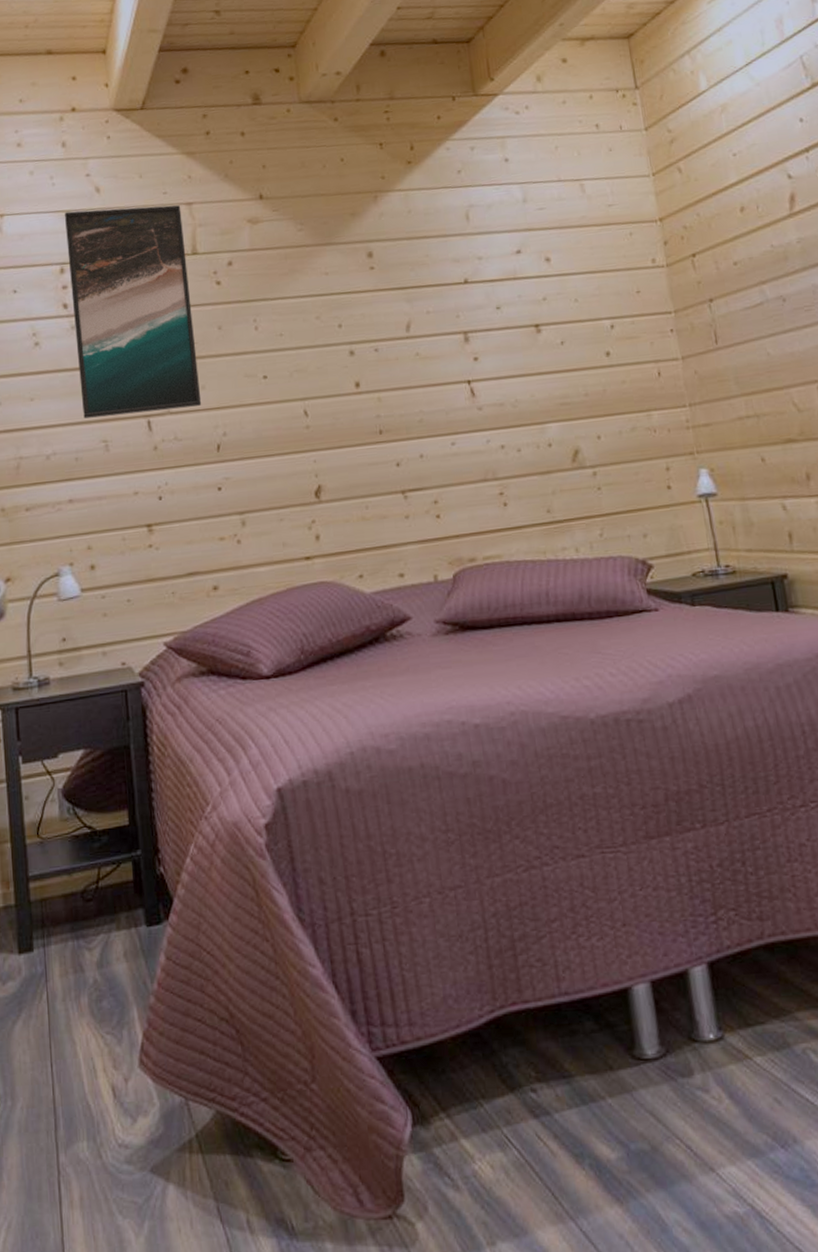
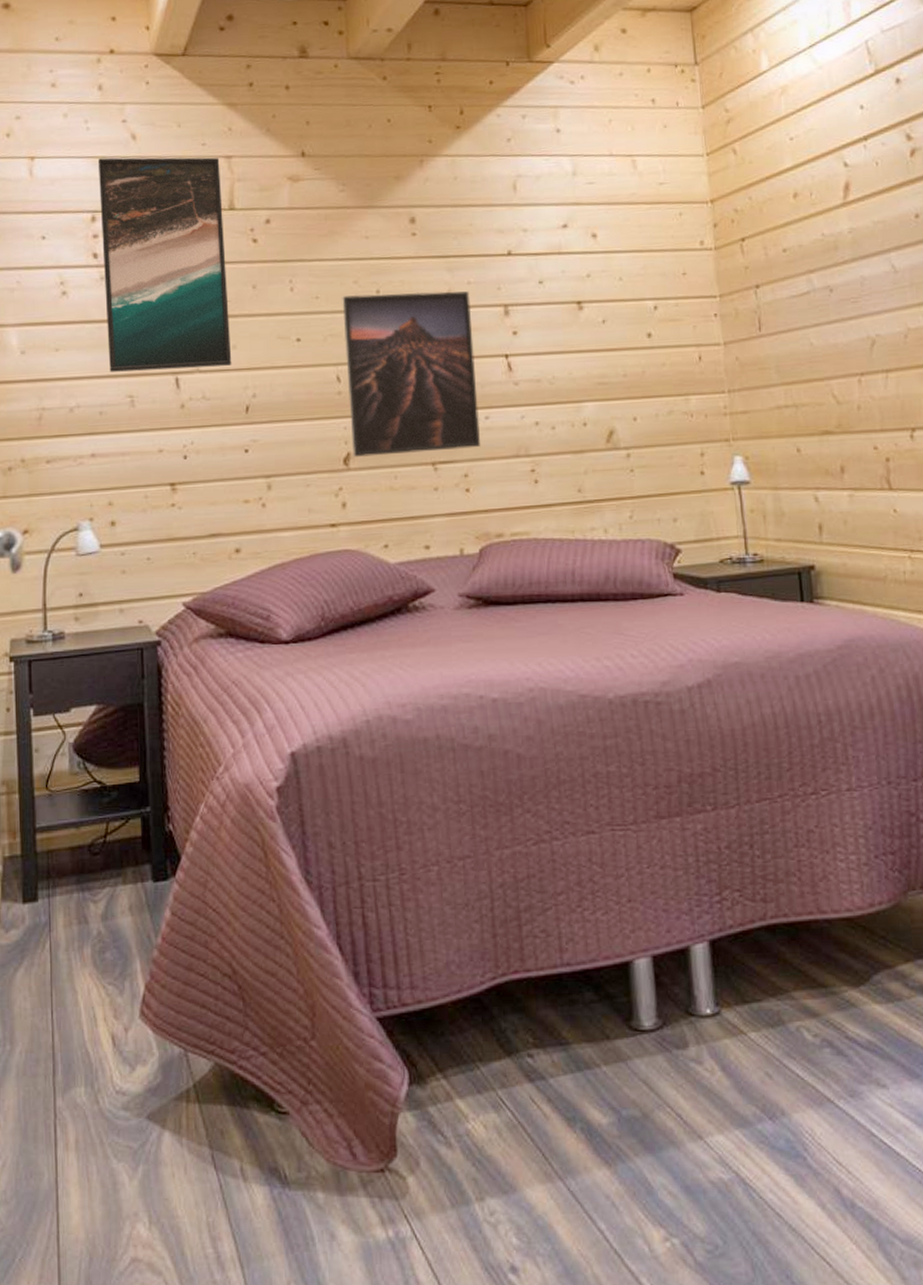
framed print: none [305,321,448,490] -> present [342,291,480,457]

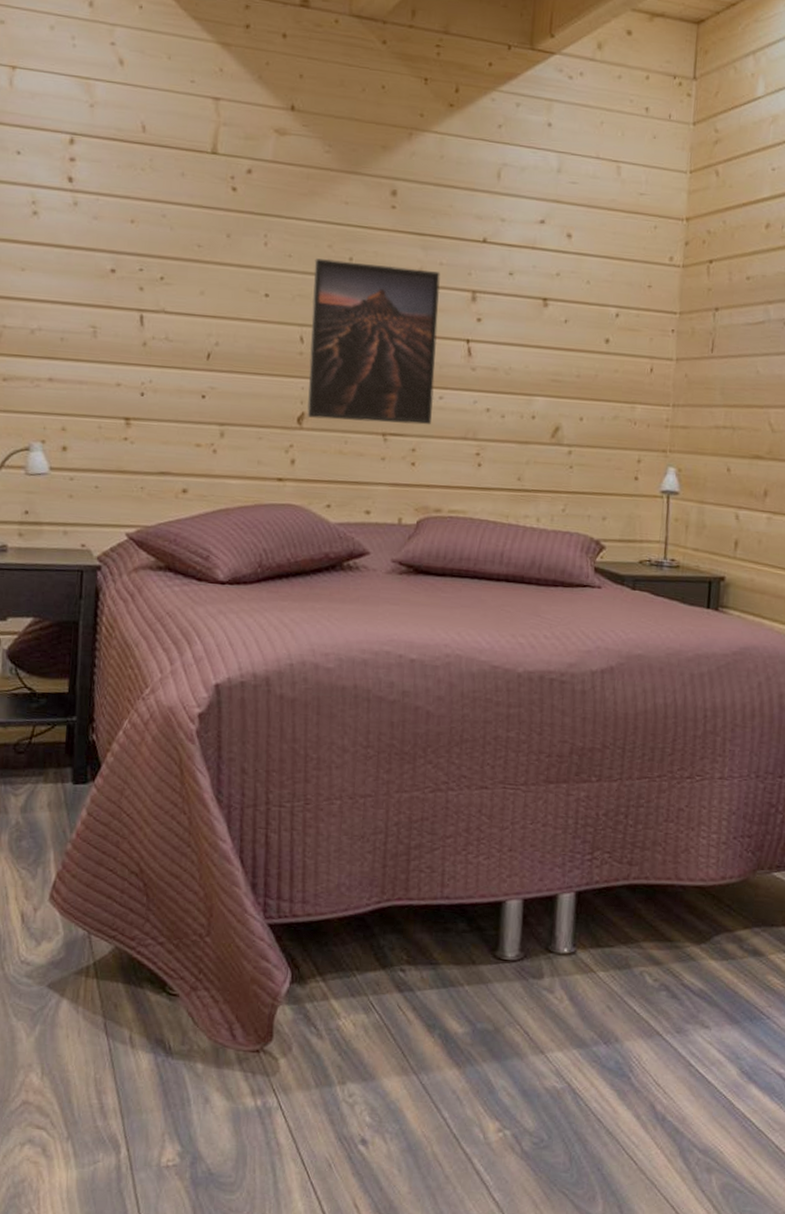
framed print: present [97,157,232,372] -> none [75,79,207,312]

